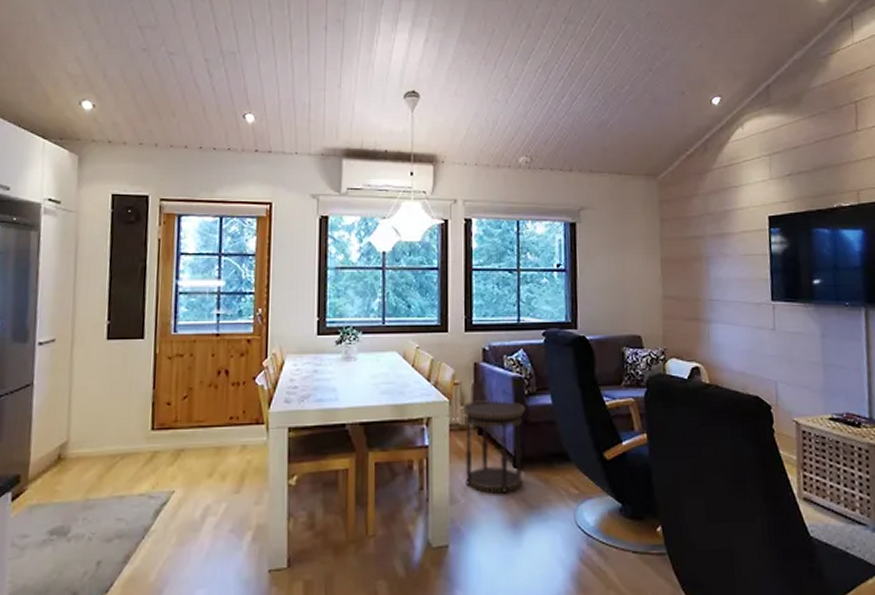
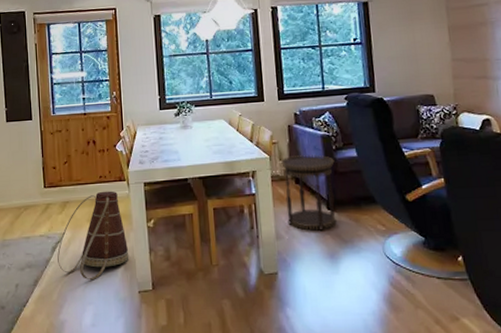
basket: none [161,436,260,554] -> present [57,191,129,279]

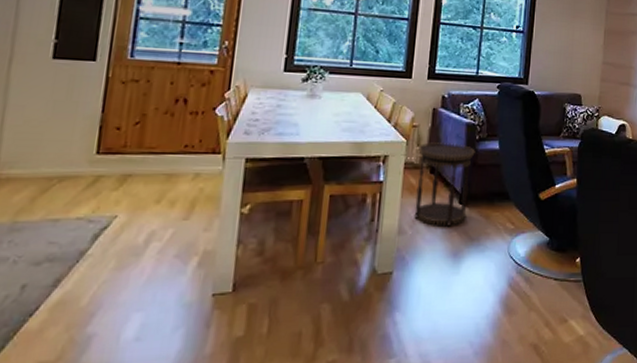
basket: present [57,191,129,279] -> none [98,164,209,279]

